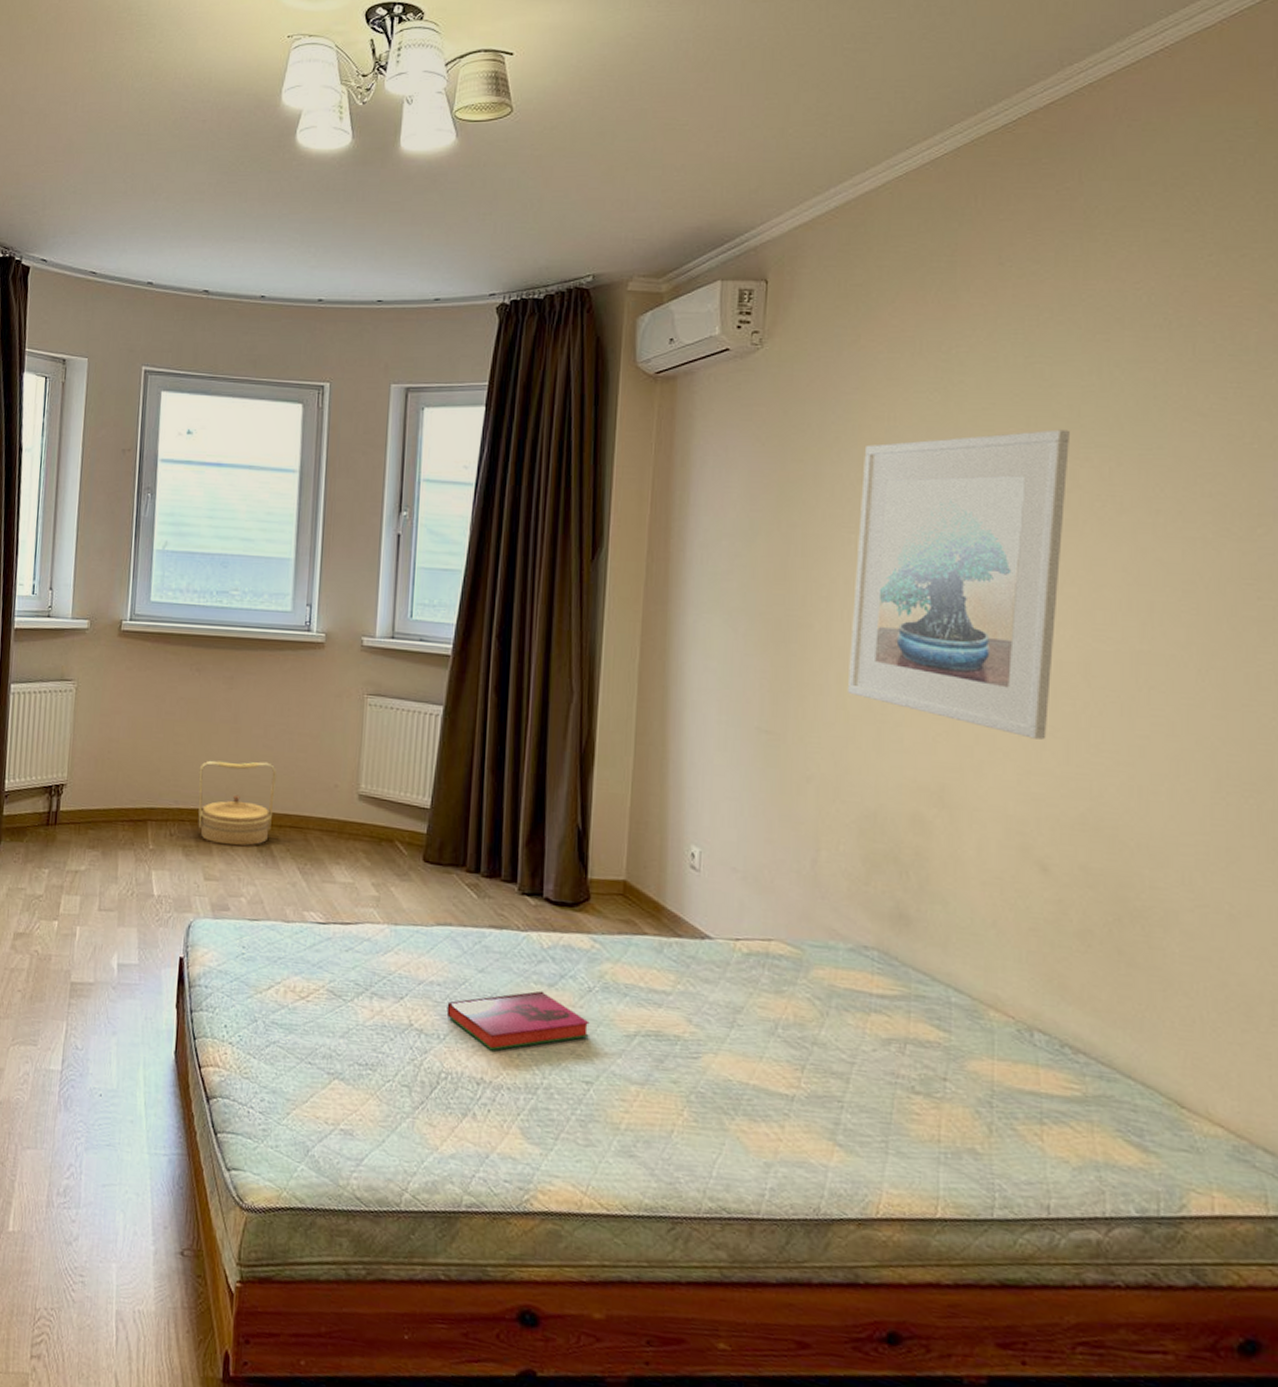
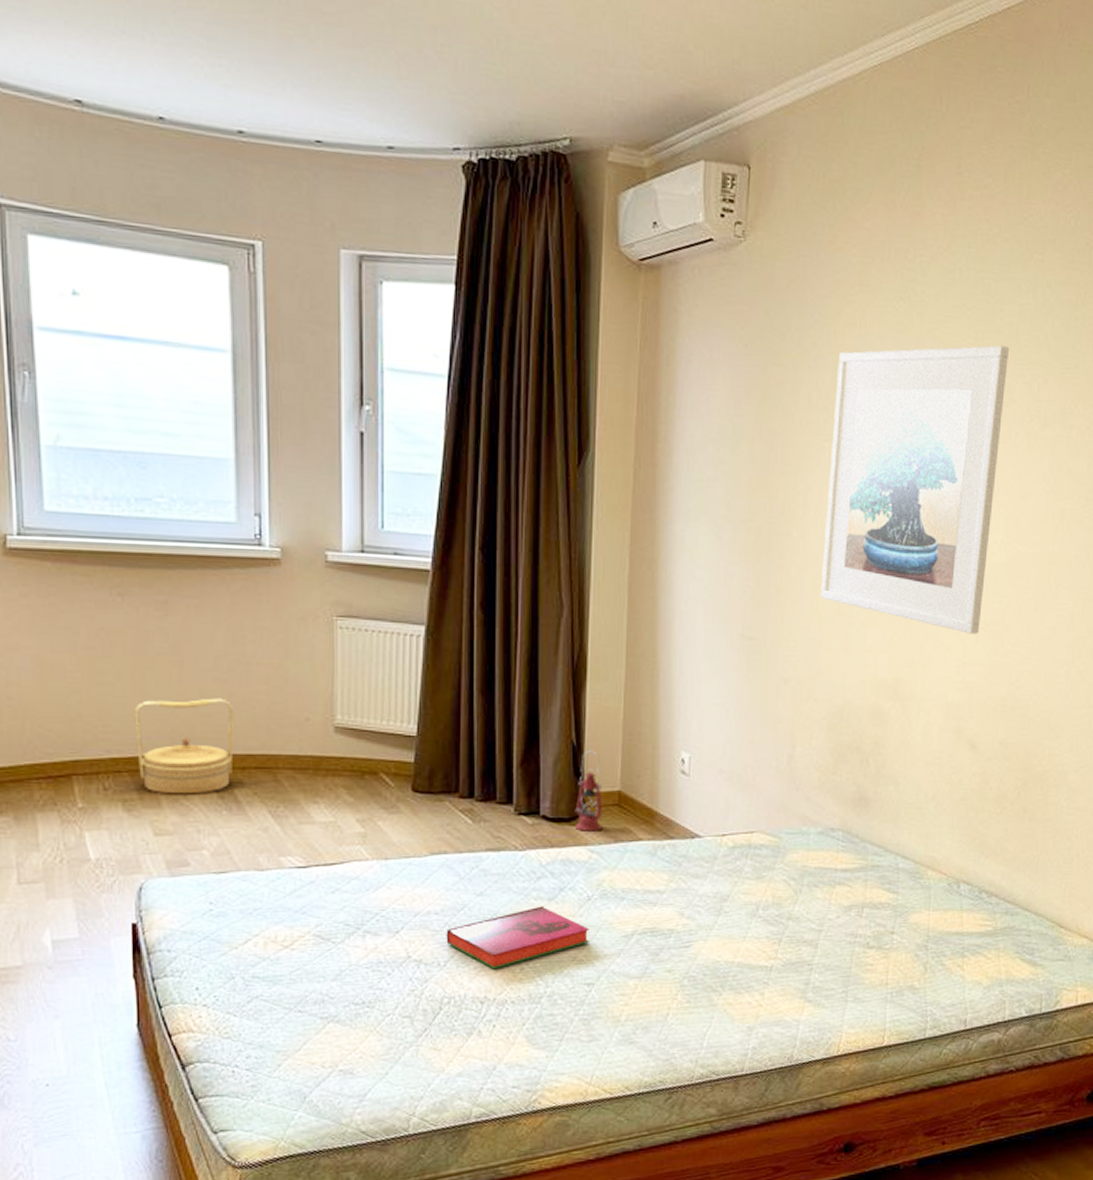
lantern: none [577,836,607,920] -> present [574,750,603,831]

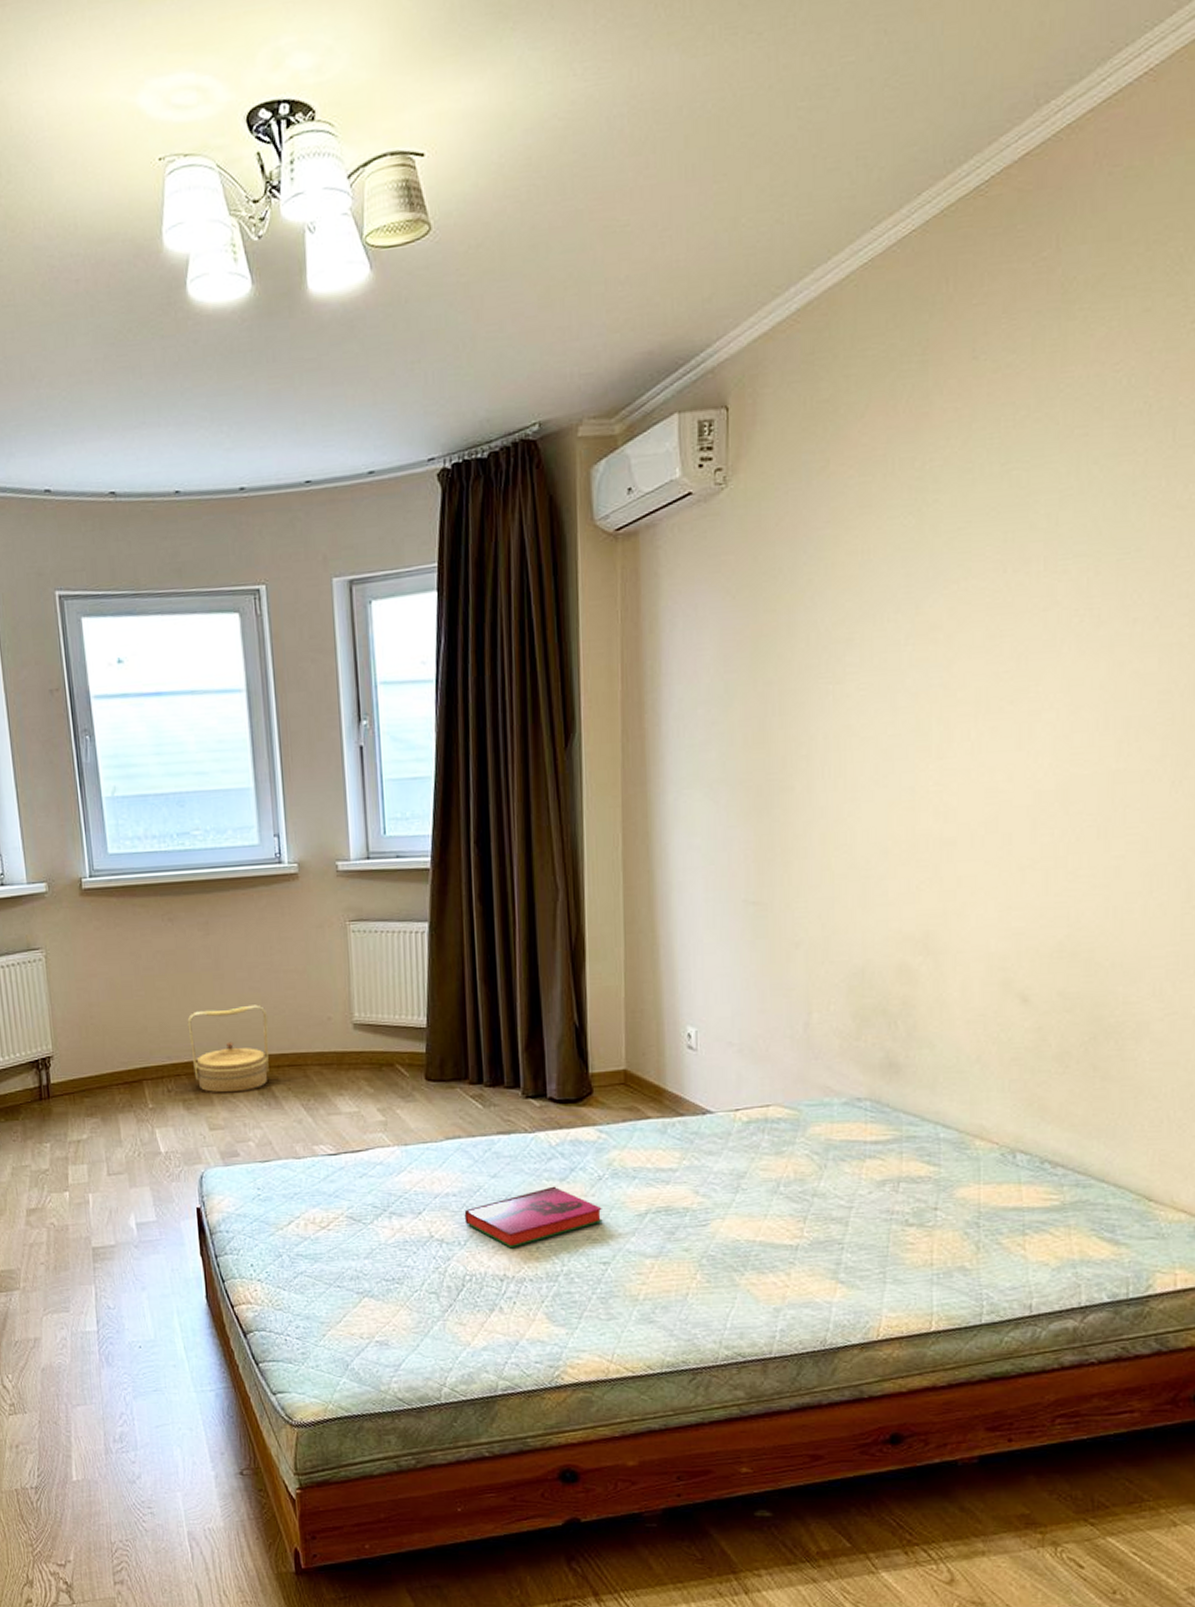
lantern: present [574,750,603,831] -> none [581,1031,609,1112]
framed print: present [820,345,1009,634] -> none [831,541,1047,874]

